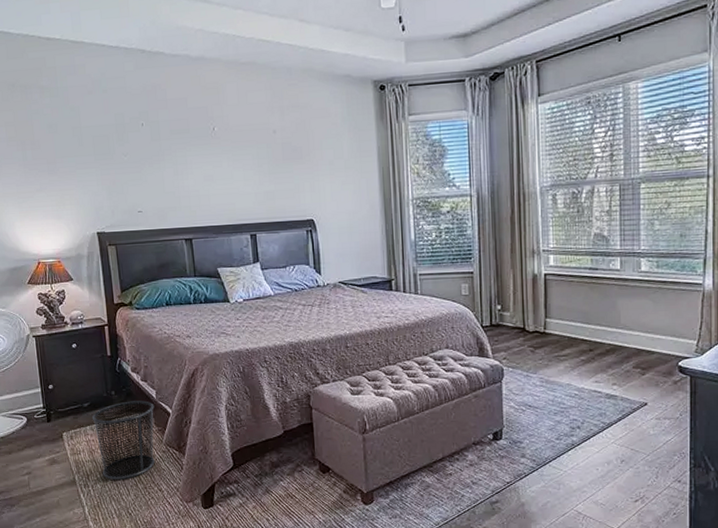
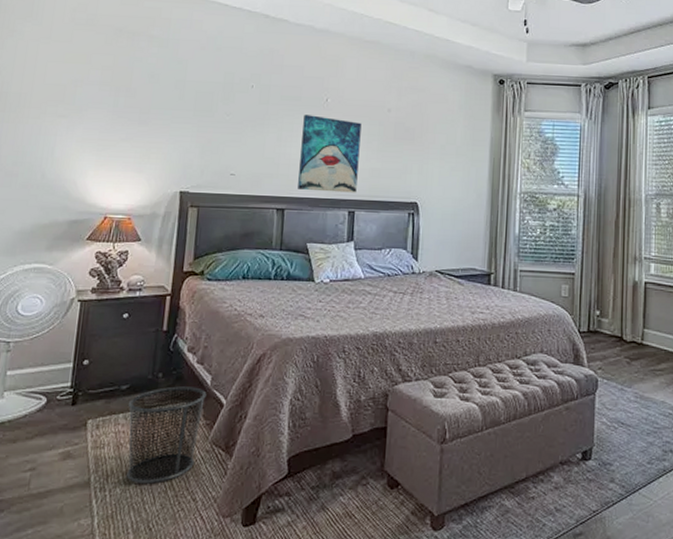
wall art: none [195,145,255,220] -> present [298,115,362,193]

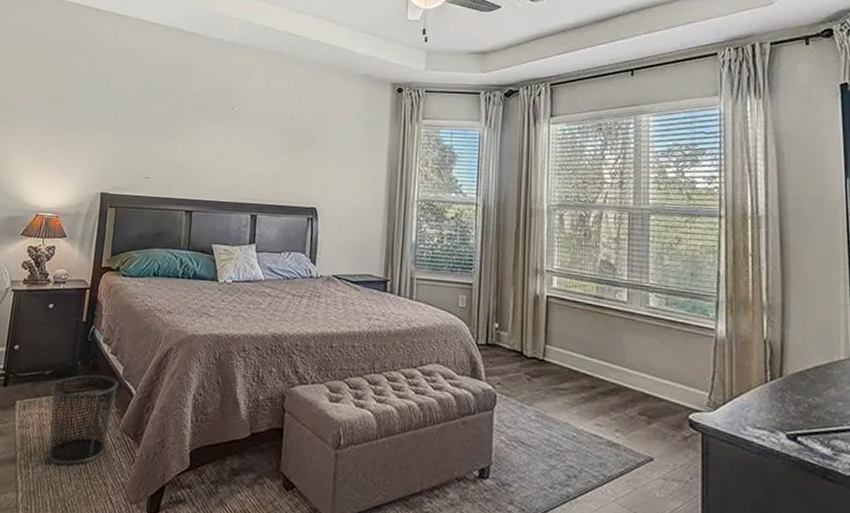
wall art: present [298,115,362,193] -> none [205,122,265,197]

